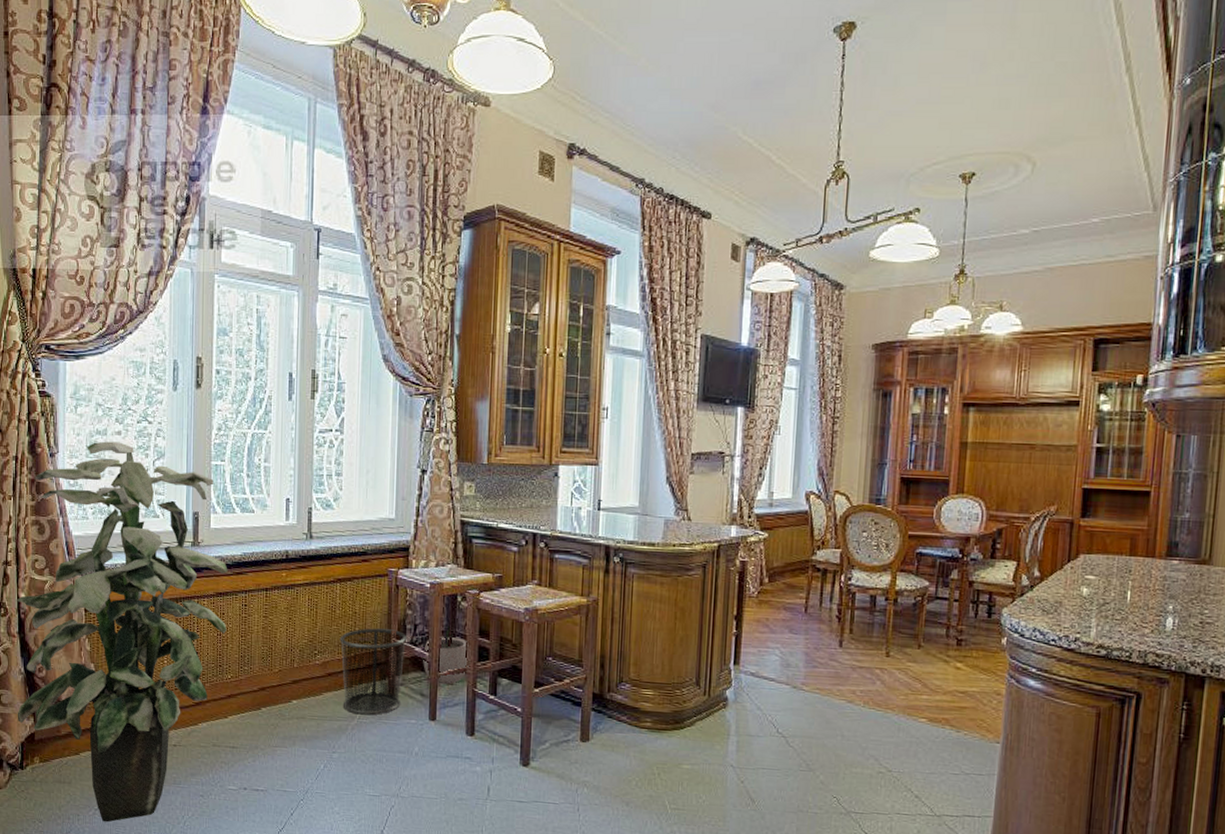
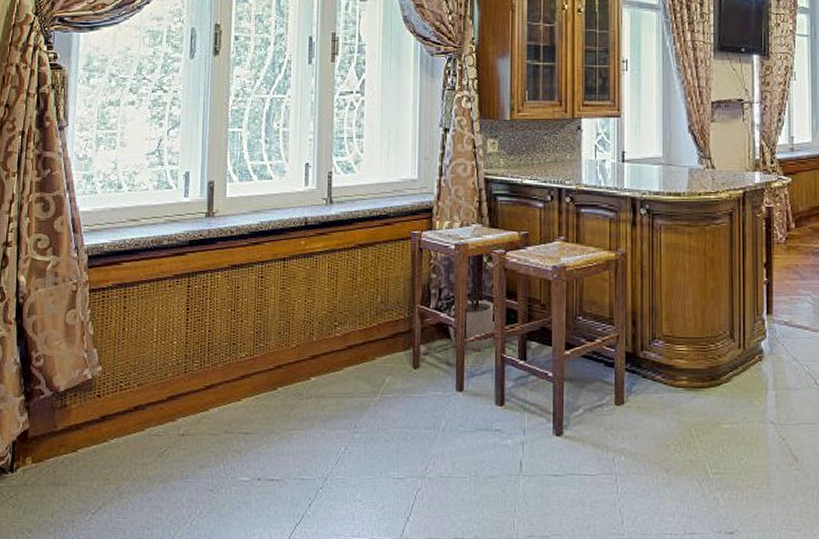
indoor plant: present [16,441,228,823] -> none [9,112,244,528]
waste bin: present [339,628,407,716] -> none [361,295,432,390]

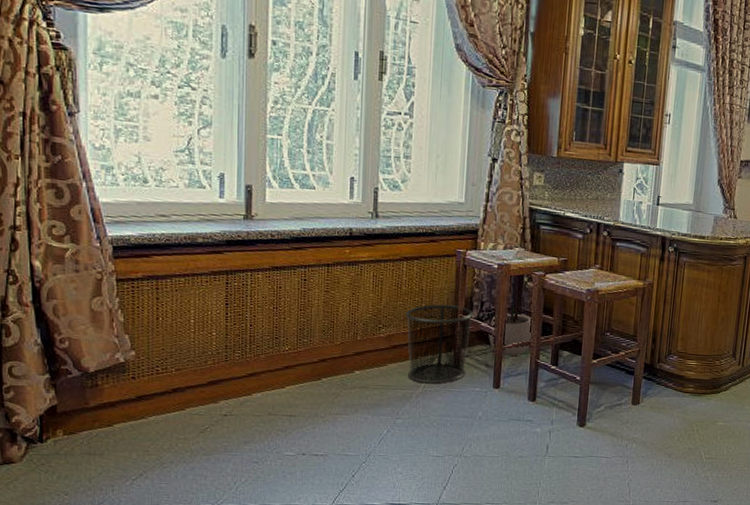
waste bin: none [361,295,432,390] -> present [405,304,474,384]

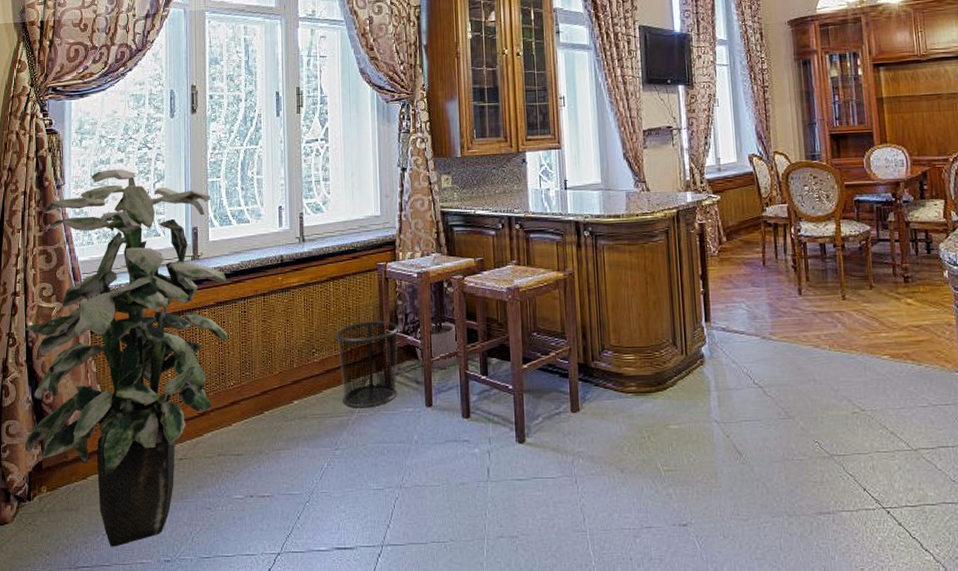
indoor plant: none [28,104,286,492] -> present [24,169,228,547]

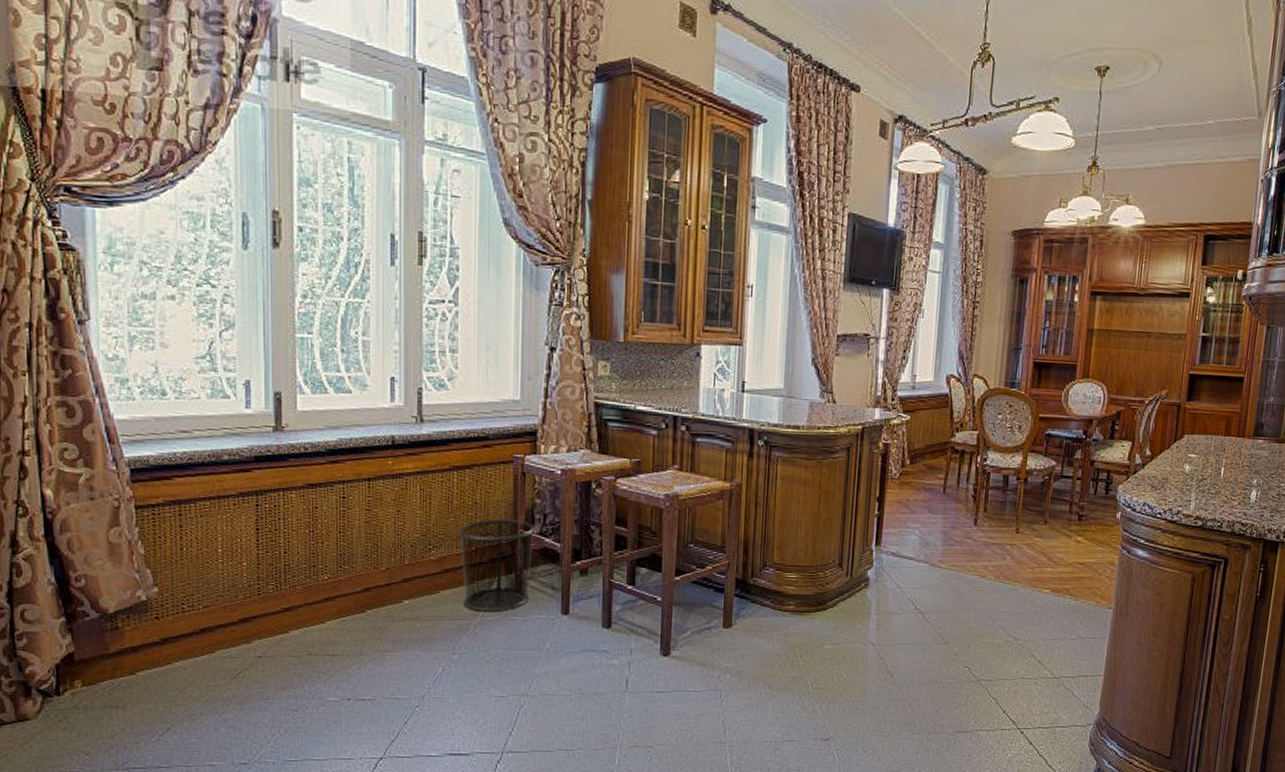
indoor plant: present [24,169,228,547] -> none [39,307,321,748]
plant pot: present [415,312,460,370] -> none [554,514,605,577]

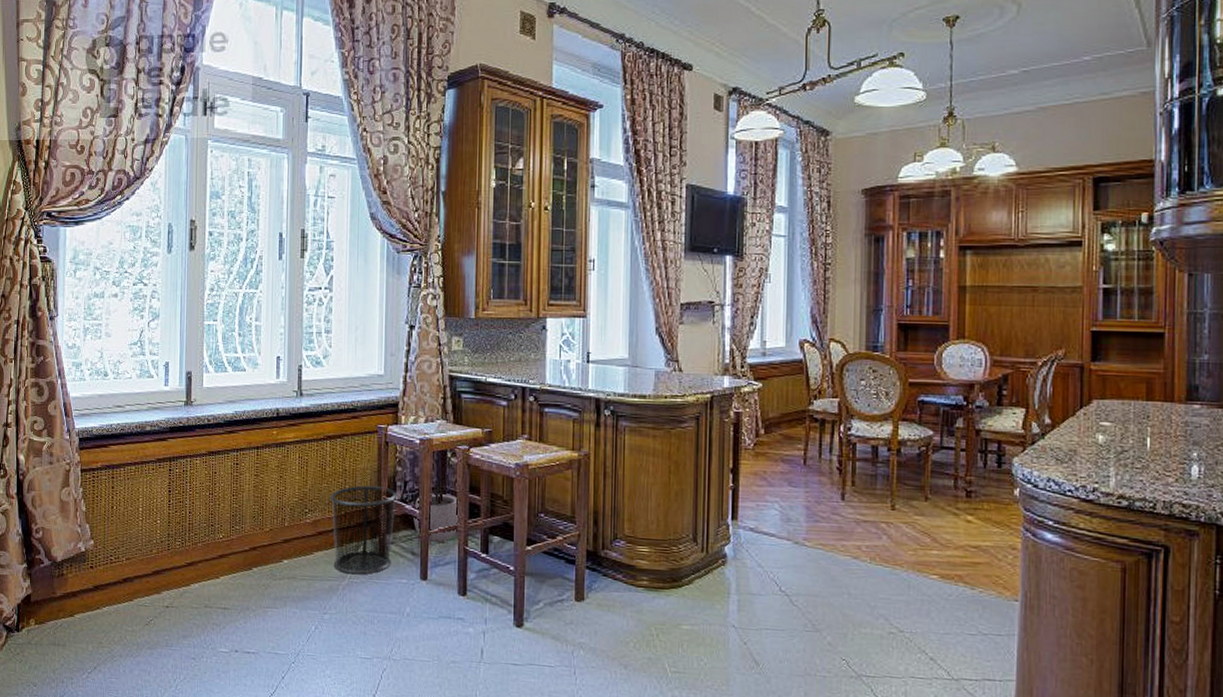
plant pot: none [554,514,605,577] -> present [413,482,460,543]

